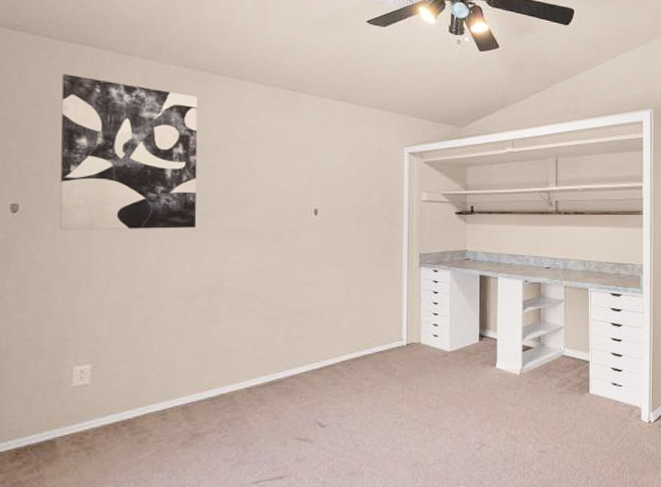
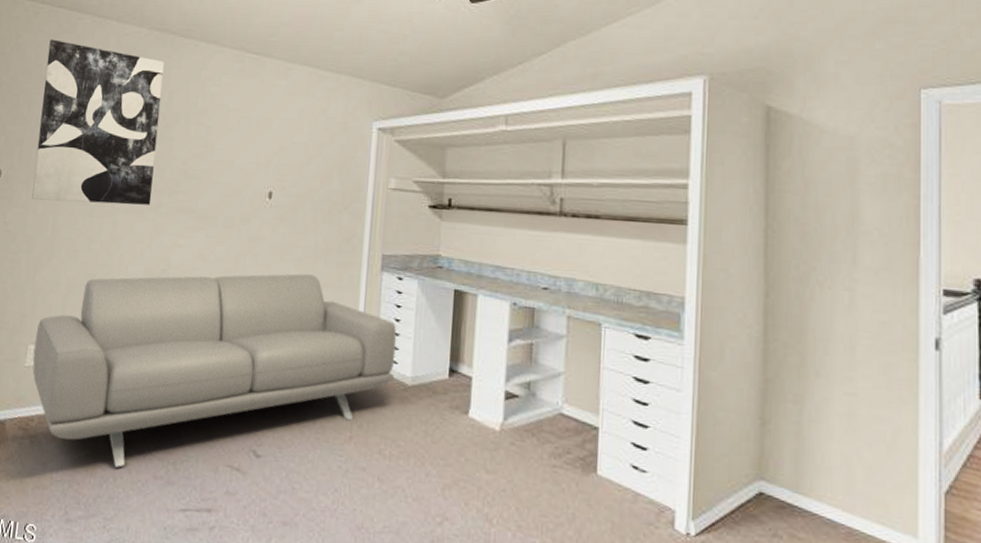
sofa: none [80,275,436,459] -> present [32,273,397,468]

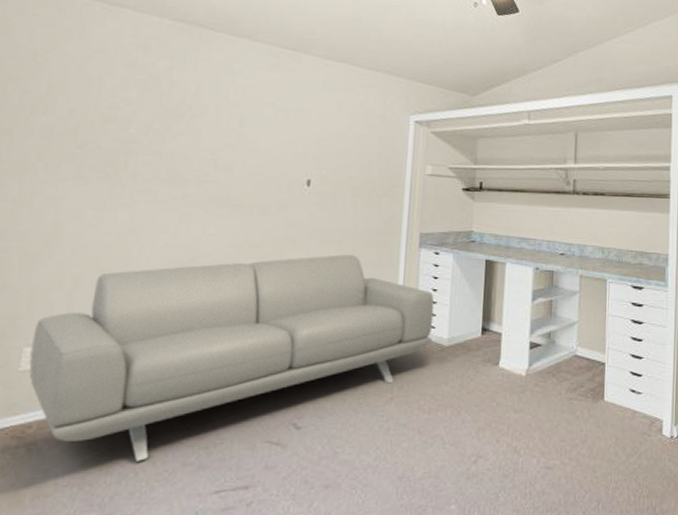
wall art: present [32,39,164,205] -> none [26,24,190,196]

